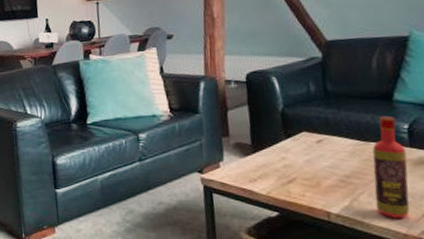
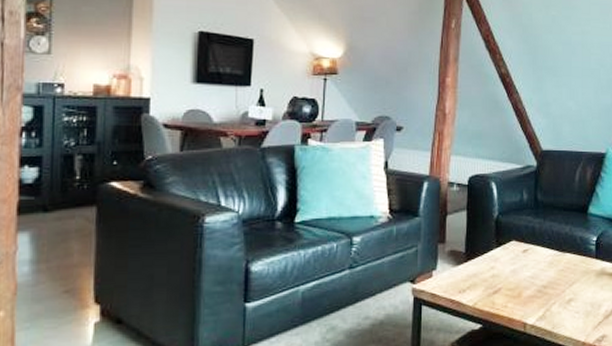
bottle: present [372,115,410,218] -> none [564,227,592,327]

